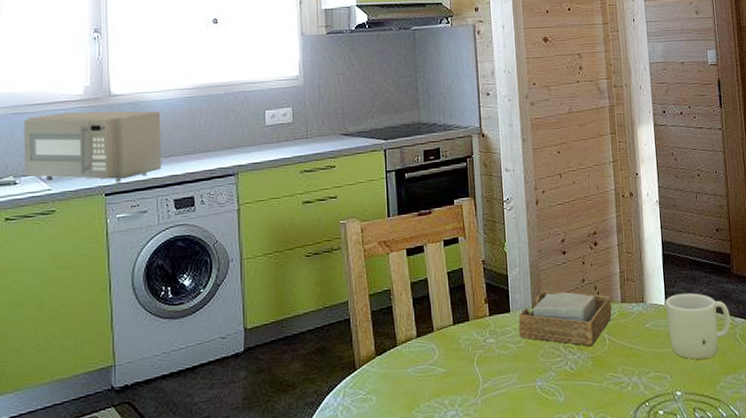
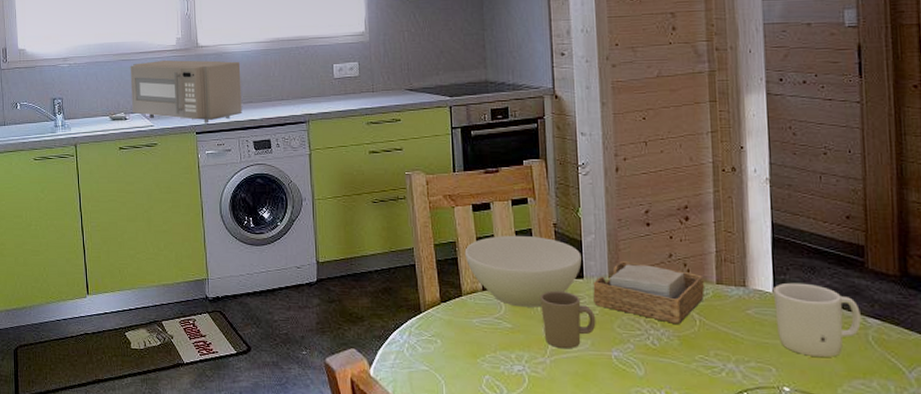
bowl: none [399,275,508,350] -> present [464,235,582,308]
mug: none [470,327,522,387] -> present [539,290,596,349]

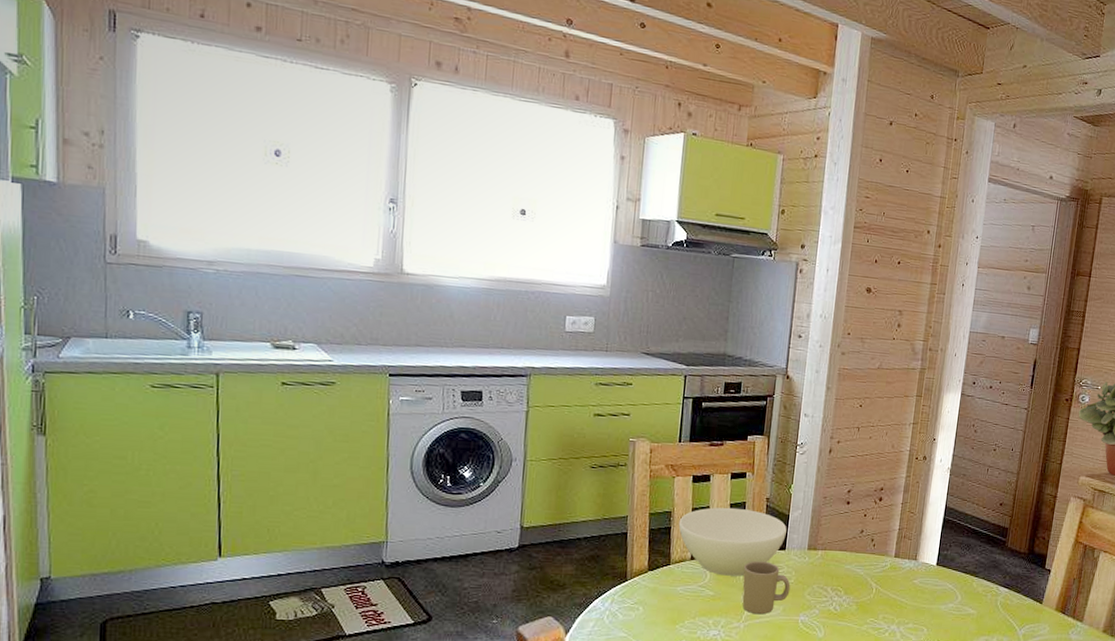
microwave: present [130,60,242,124] -> none [304,282,455,365]
napkin holder: present [593,261,704,325] -> none [791,535,885,593]
mug: present [772,282,861,357] -> none [933,557,996,619]

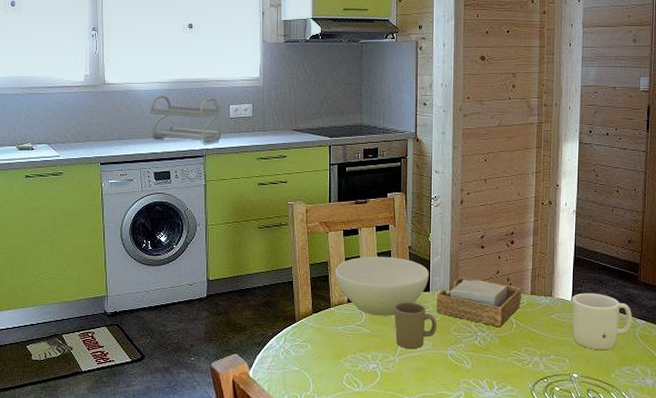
dish rack: none [460,295,554,363] -> present [149,95,222,145]
napkin holder: none [791,535,885,593] -> present [436,277,521,328]
mug: none [933,557,996,619] -> present [571,293,632,350]

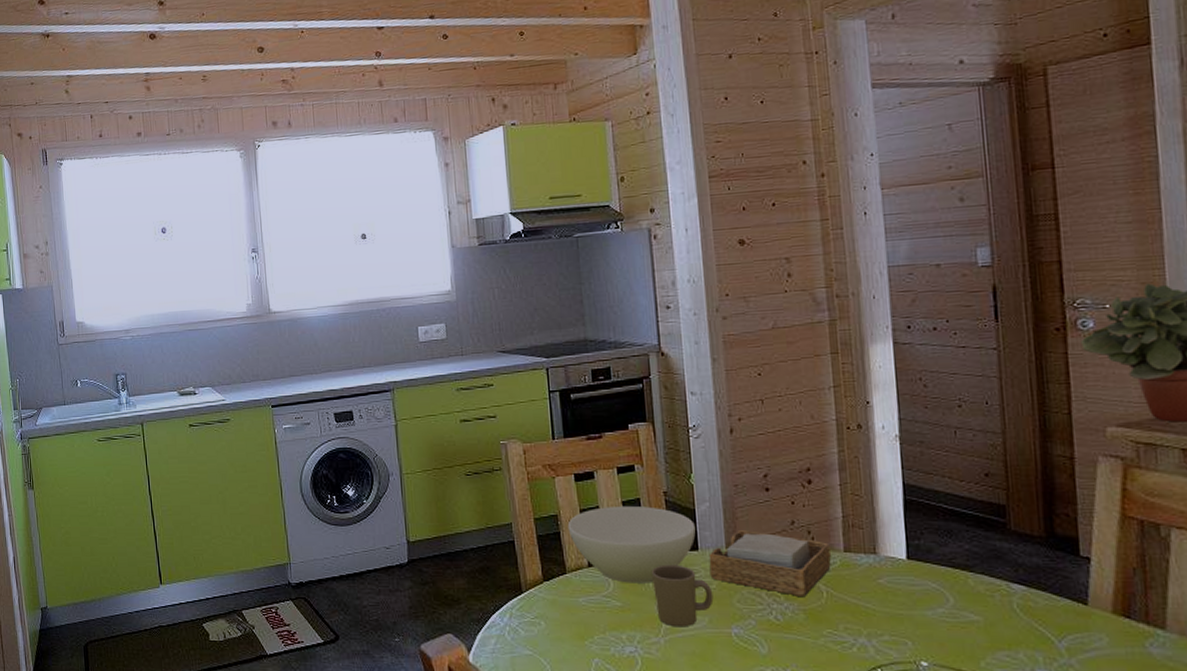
dish rack: present [149,95,222,145] -> none [323,320,411,377]
mug: present [571,293,632,350] -> none [906,548,1004,627]

